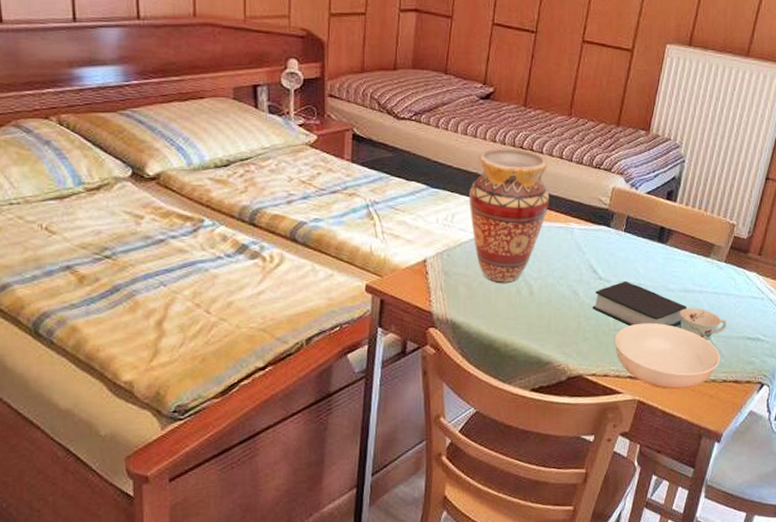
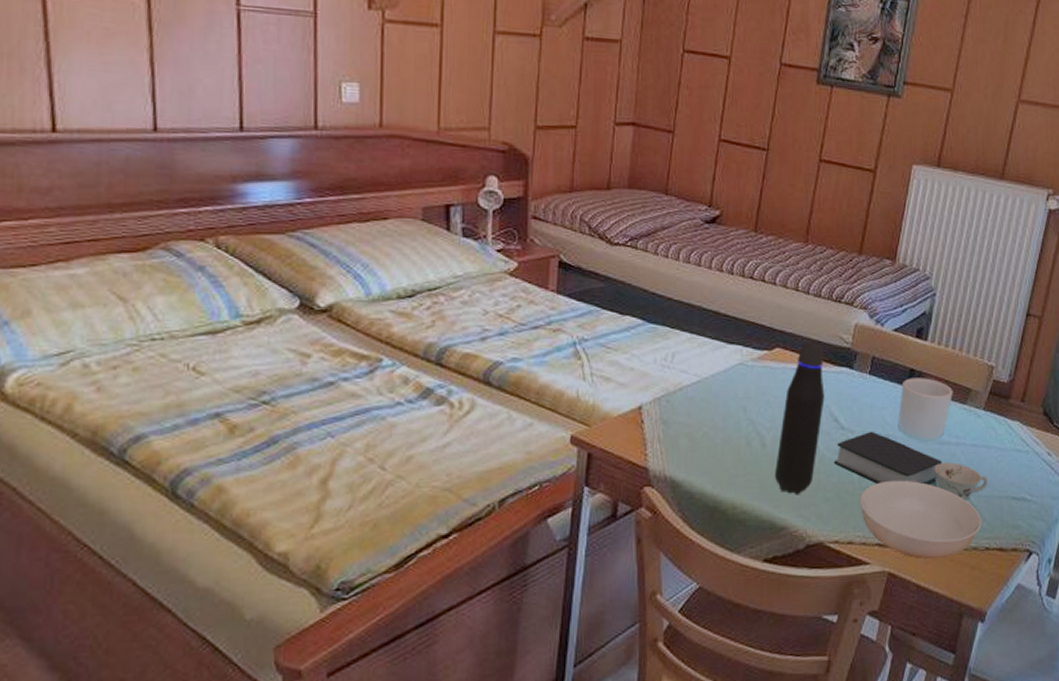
vase: present [468,148,550,284] -> none [691,278,784,435]
water bottle: none [541,203,585,335] -> present [775,341,825,495]
mug: none [648,235,698,291] -> present [897,378,953,443]

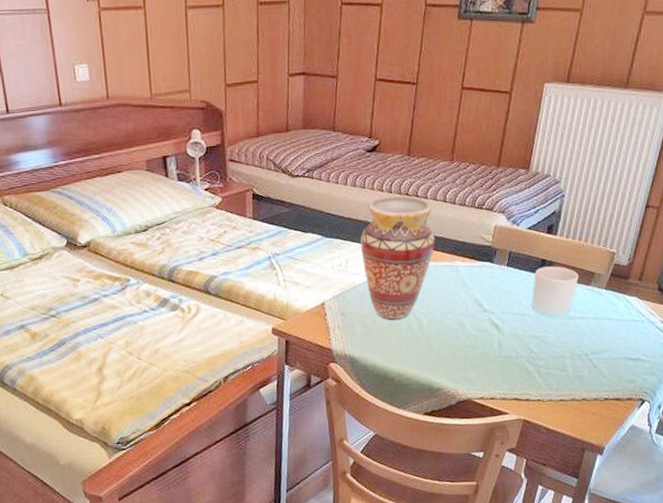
vase: none [691,278,784,435] -> present [360,195,435,321]
water bottle: present [775,341,825,495] -> none [431,243,470,364]
book: present [833,431,942,485] -> none [478,311,568,353]
bowl: present [860,480,982,560] -> none [500,348,602,409]
teacup: present [934,462,988,501] -> none [562,333,608,363]

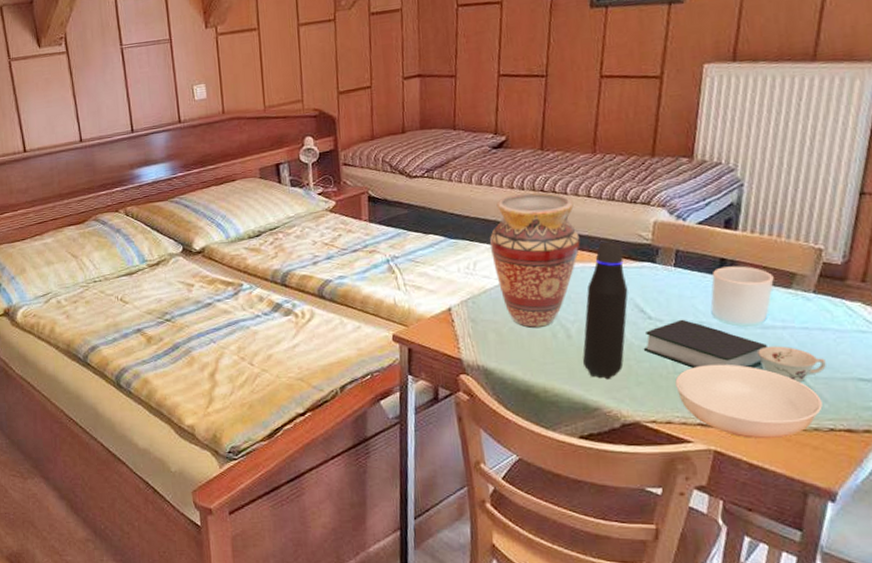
water bottle: none [431,243,470,364] -> present [583,241,628,380]
book: none [478,311,568,353] -> present [643,319,767,368]
bowl: none [500,348,602,409] -> present [675,364,823,439]
teacup: none [562,333,608,363] -> present [758,346,826,383]

